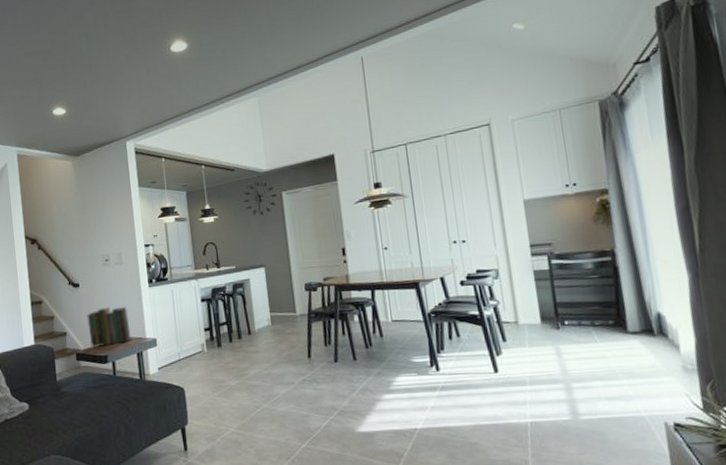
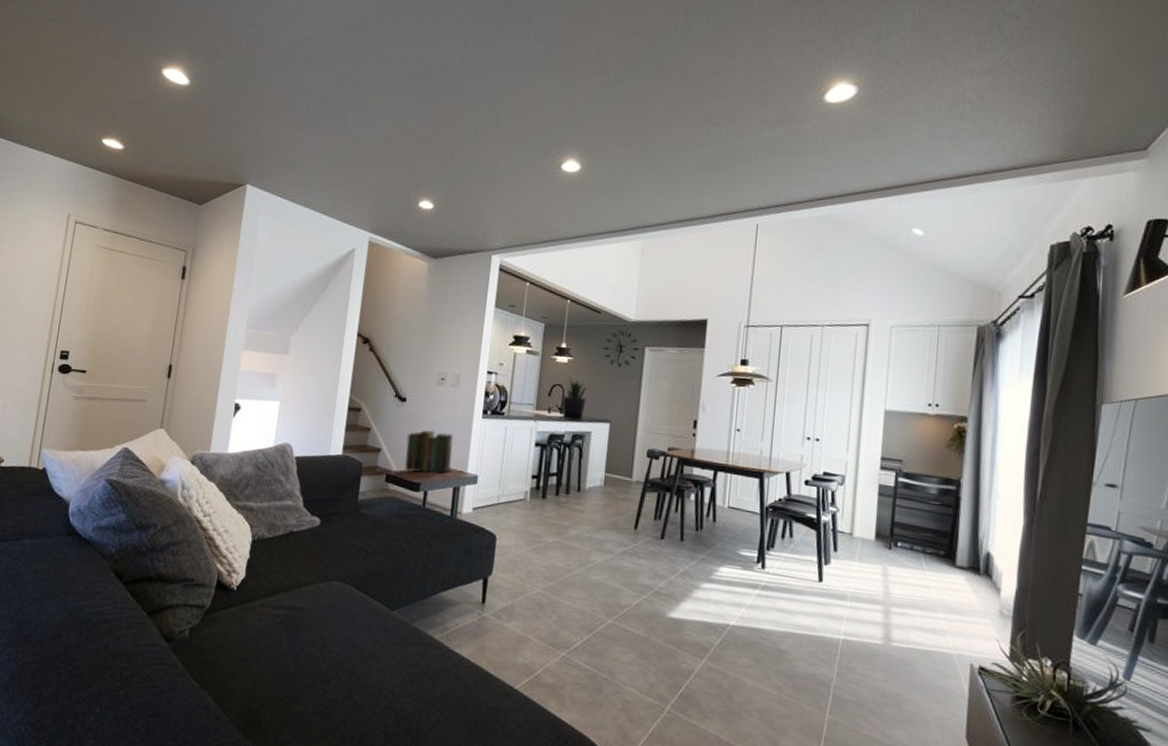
planter: none [216,234,240,273] -> present [562,377,587,422]

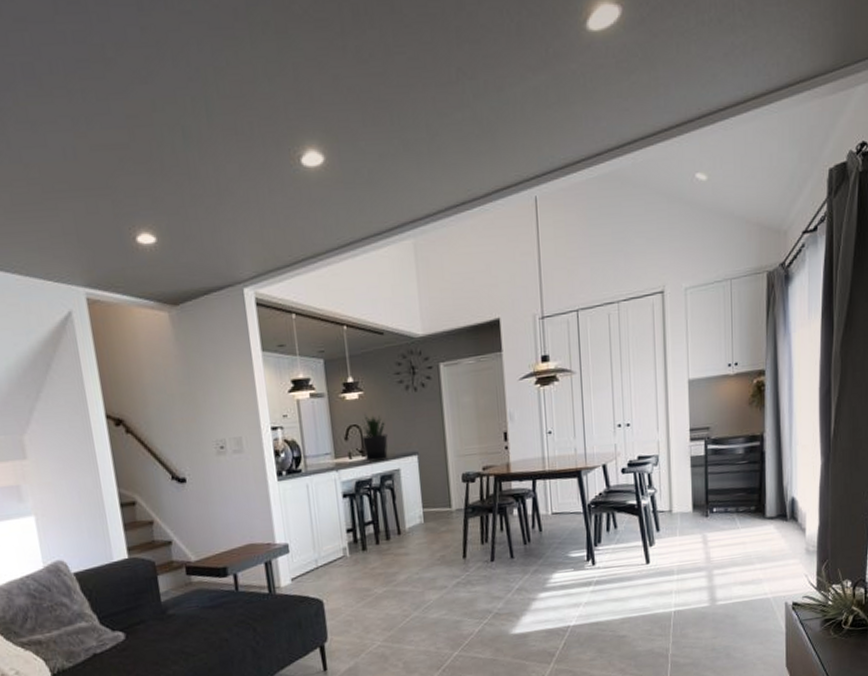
books: present [404,430,453,474] -> none [198,505,257,558]

